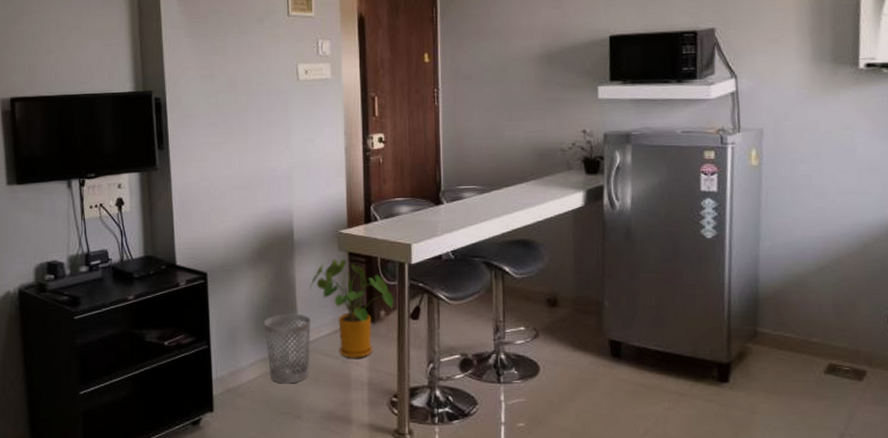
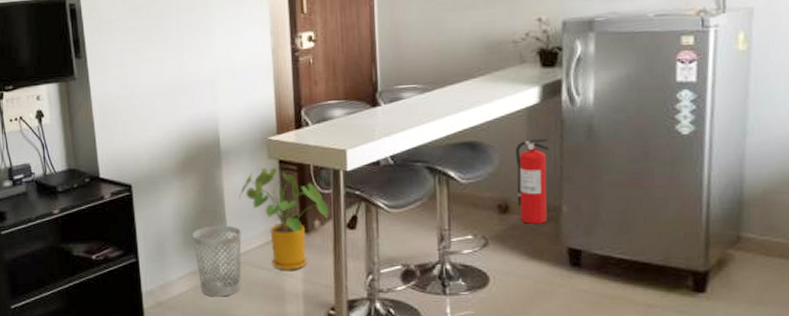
fire extinguisher: none [562,239,593,317] -> present [515,139,550,224]

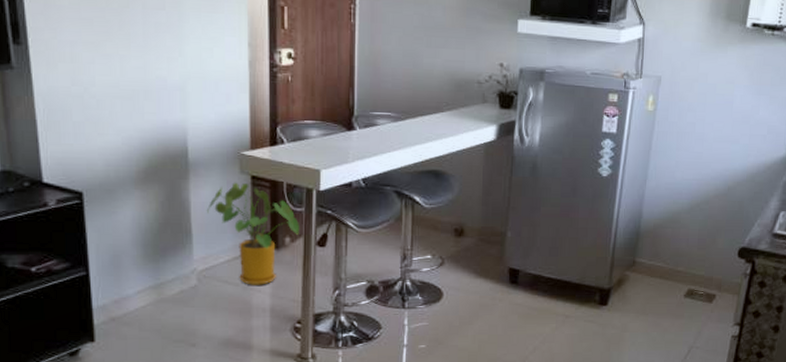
wastebasket: present [192,225,242,297] -> none [154,239,208,312]
fire extinguisher: present [515,139,550,224] -> none [471,172,501,246]

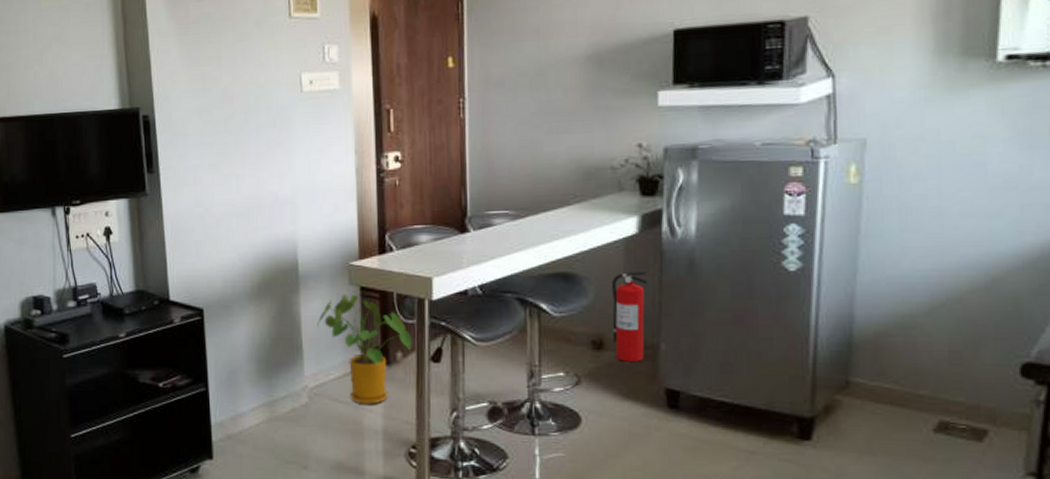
fire extinguisher: none [471,172,501,246] -> present [611,272,648,362]

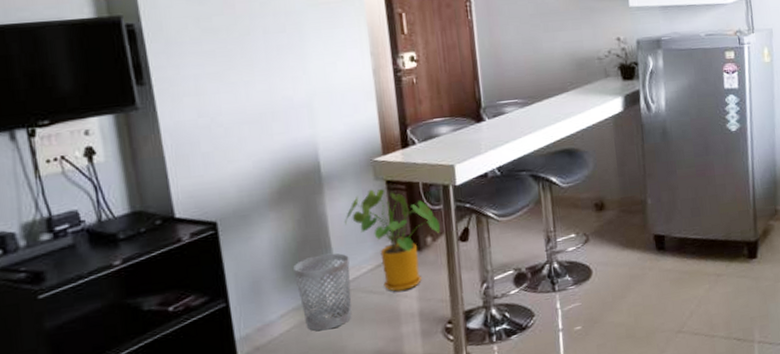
wastebasket: none [267,354,319,431] -> present [293,253,352,331]
fire extinguisher: present [611,272,648,362] -> none [606,142,636,218]

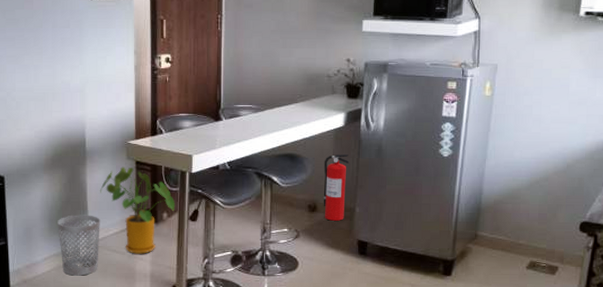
fire extinguisher: none [606,142,636,218] -> present [323,155,350,221]

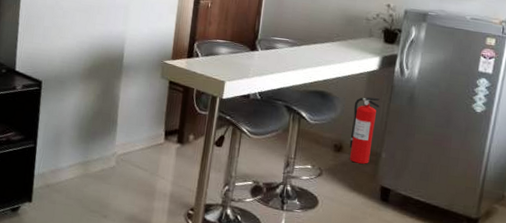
wastebasket: present [57,215,100,276] -> none [85,126,128,187]
house plant: present [99,167,175,254] -> none [130,85,203,173]

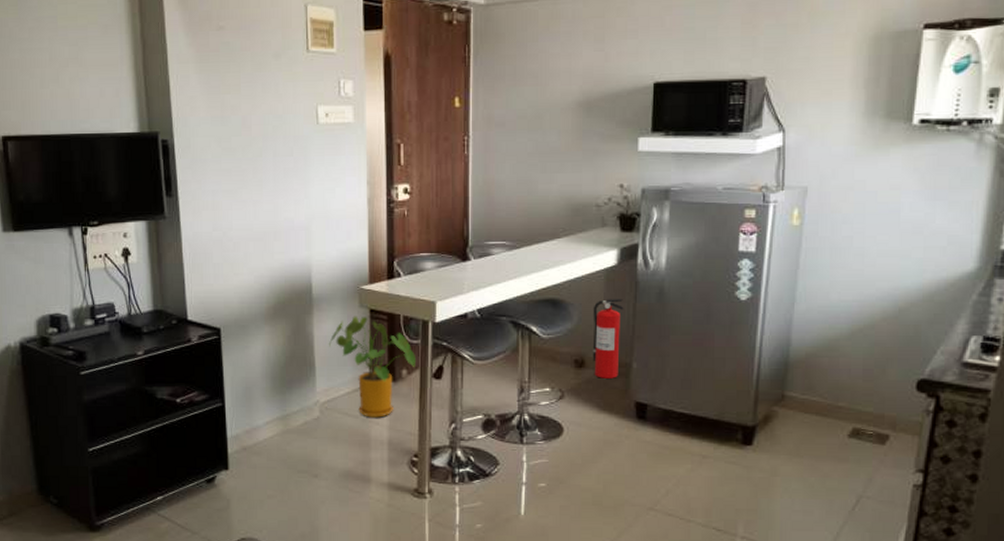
house plant: none [130,85,203,173] -> present [328,316,415,418]

